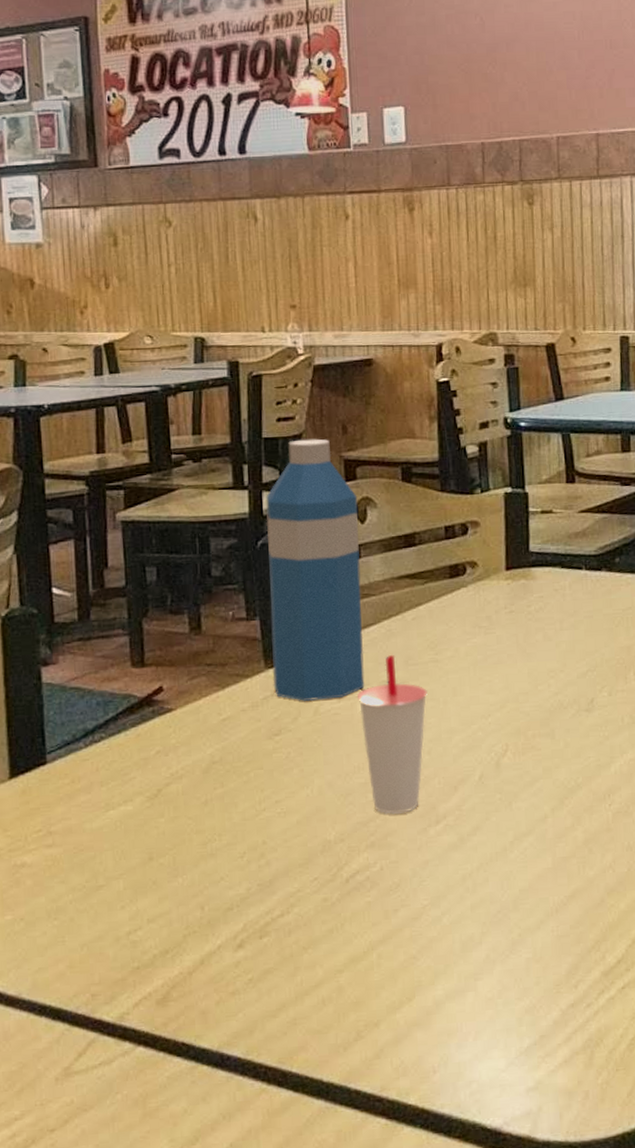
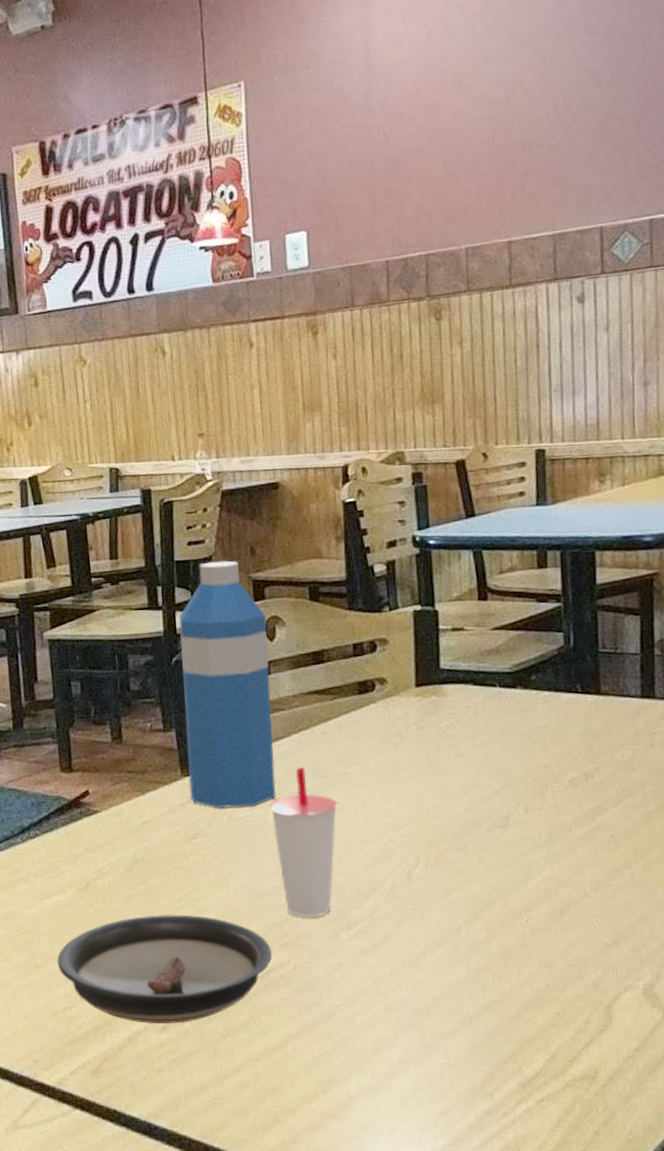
saucer: none [121,818,358,942] -> present [57,914,273,1023]

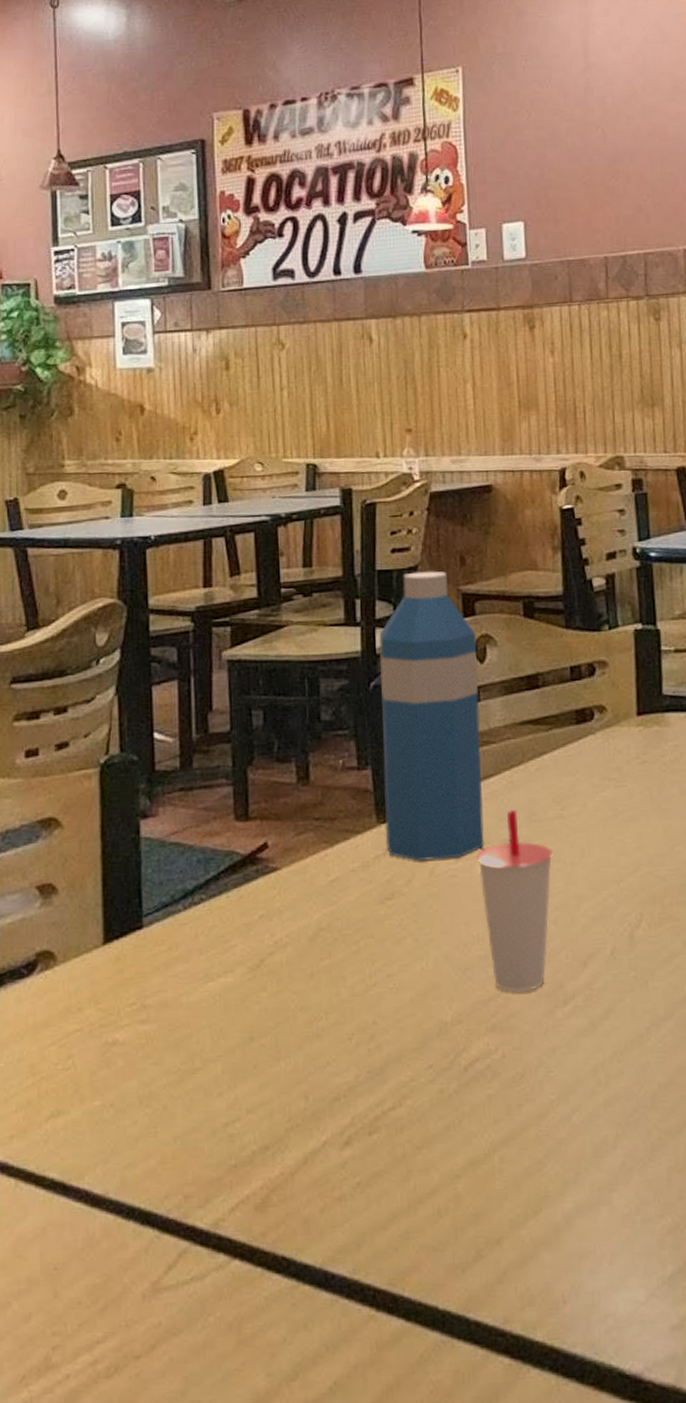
saucer: present [57,914,273,1023] -> none [219,994,478,1138]

